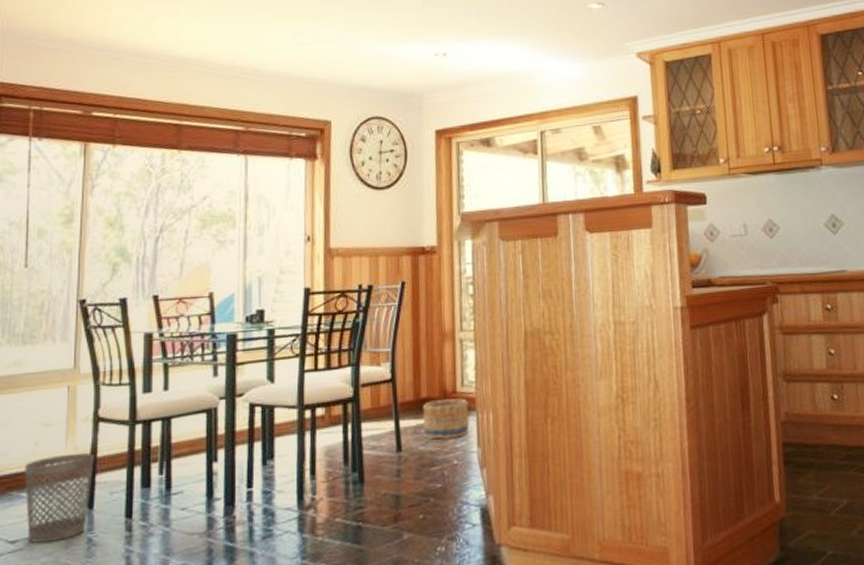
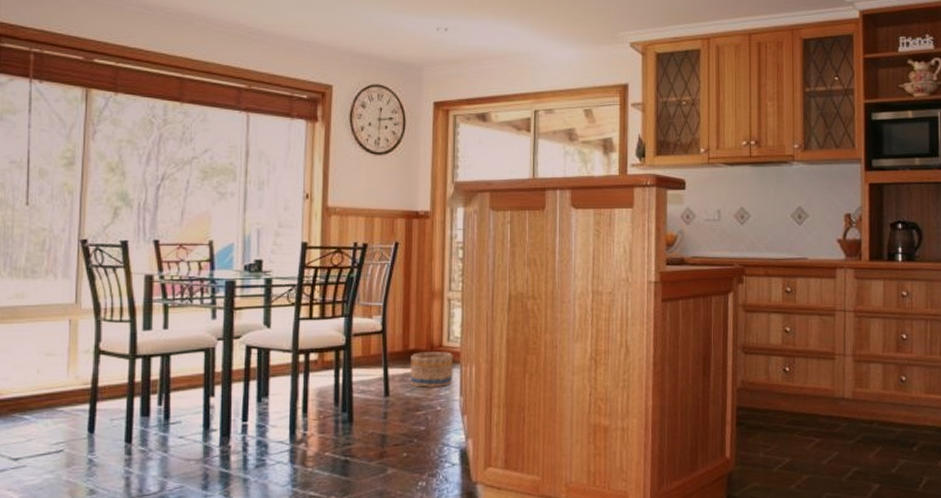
wastebasket: present [25,453,94,543] -> none [27,381,95,461]

